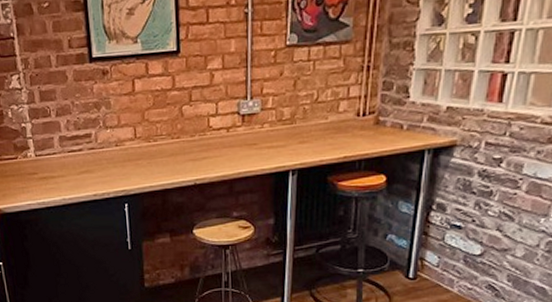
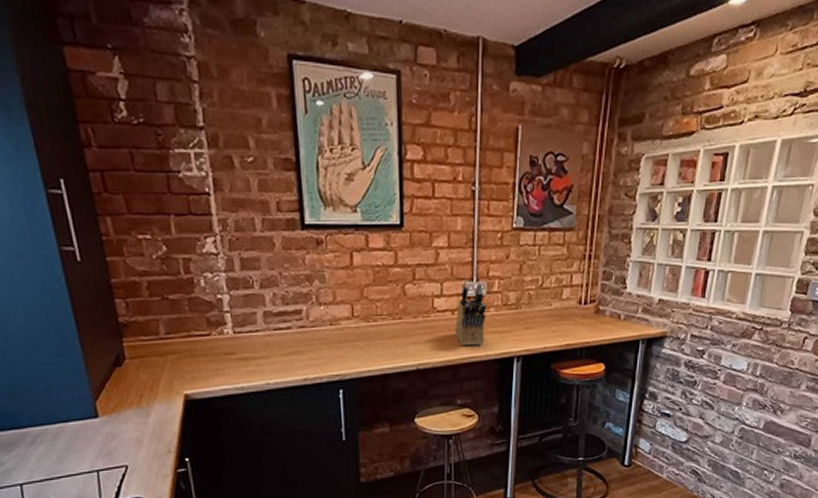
knife block: none [230,101,261,162] -> present [455,284,486,346]

